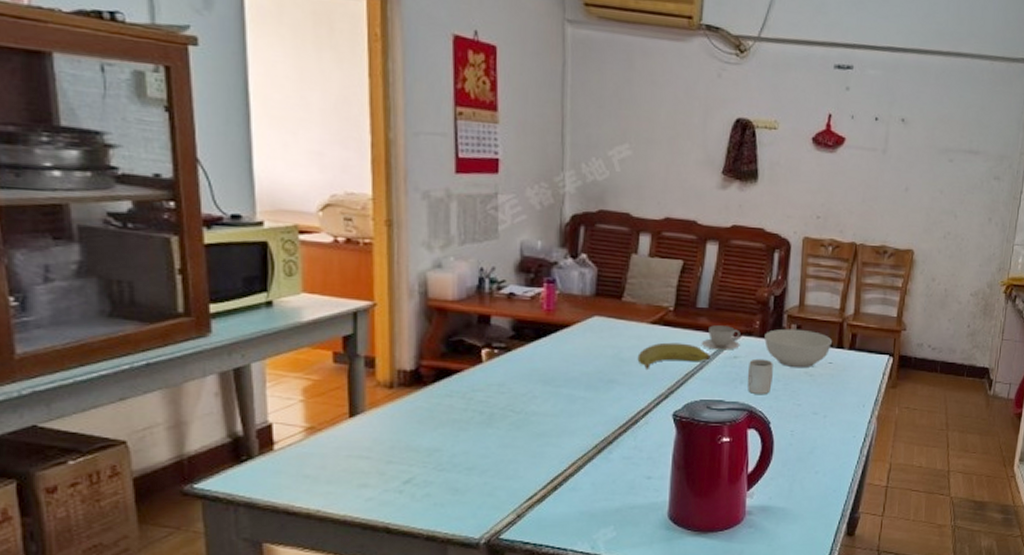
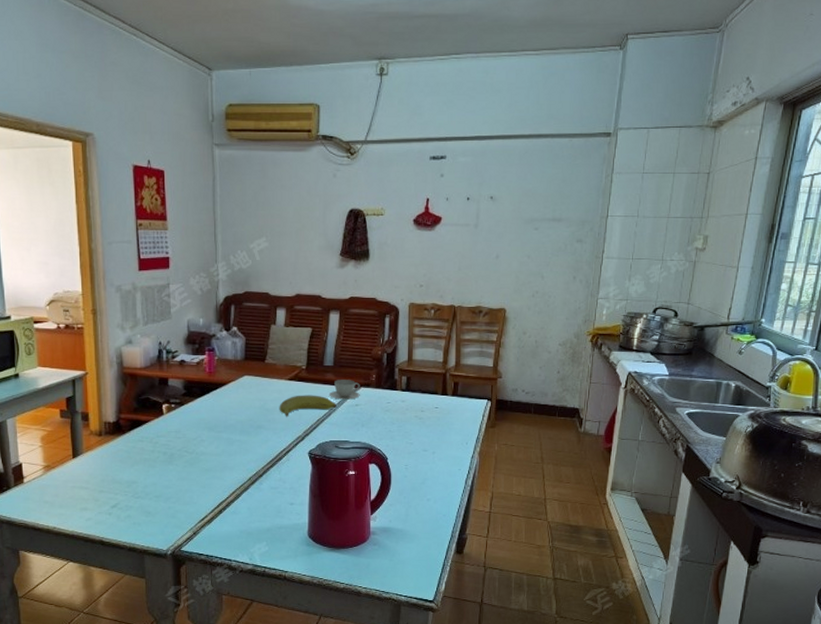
mug: present [747,358,773,395] -> none [367,406,388,436]
bowl: present [764,328,833,368] -> none [380,380,438,413]

